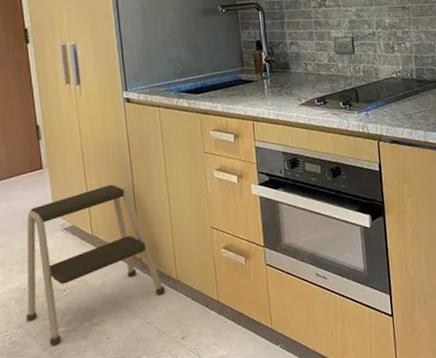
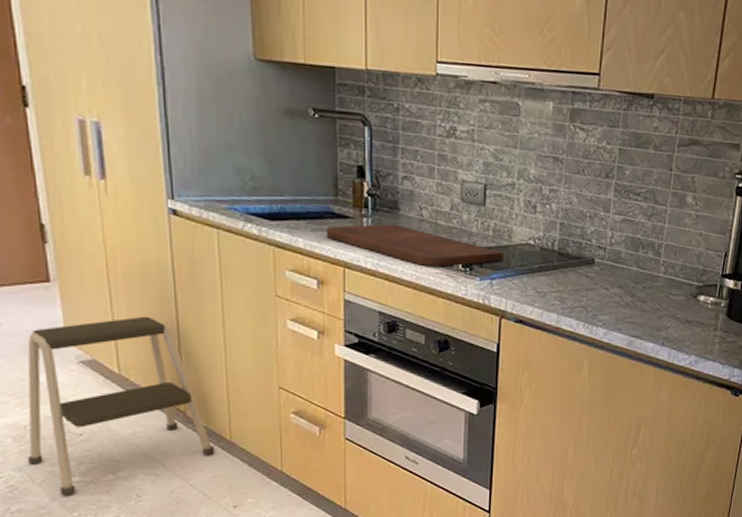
cutting board: none [237,80,374,110] -> present [325,224,504,267]

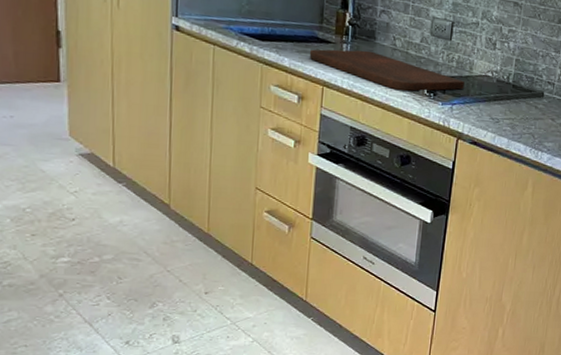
step stool: present [27,316,215,496] -> none [23,117,193,274]

